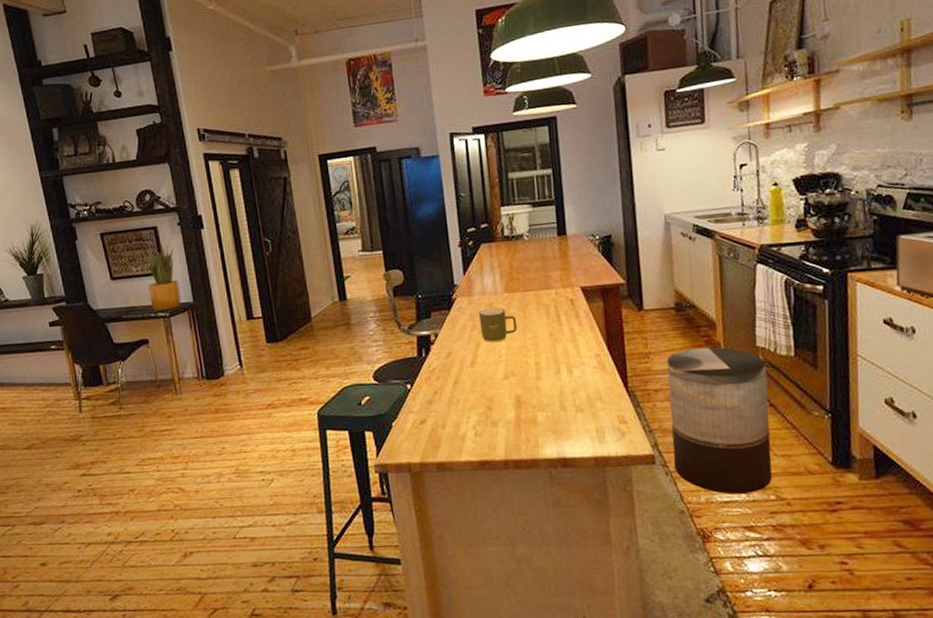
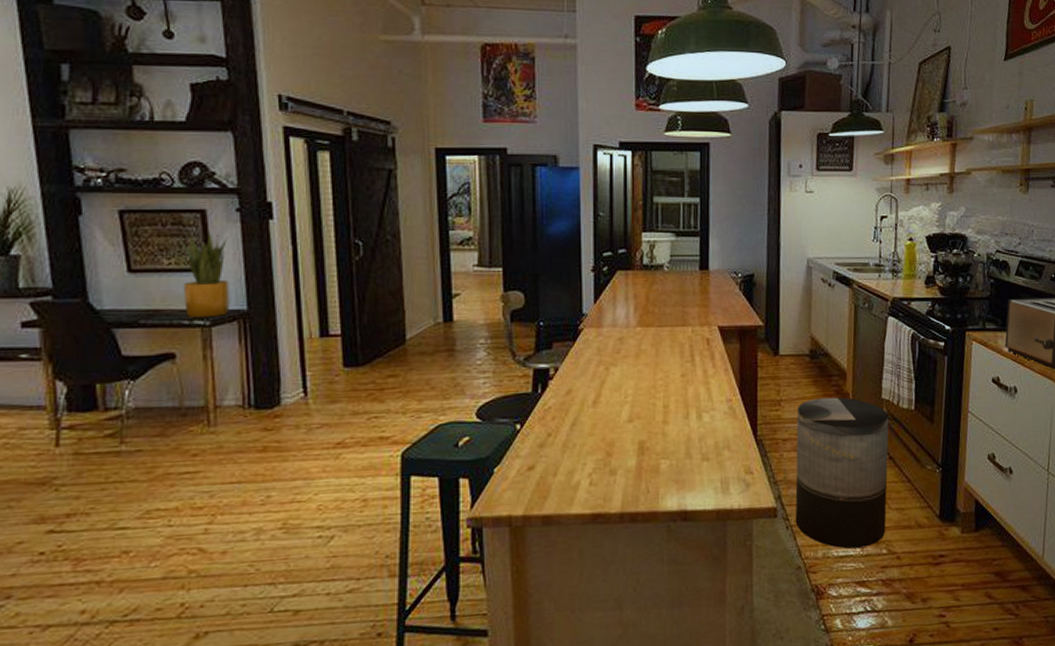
mug: present [479,307,517,343] -> none [607,341,647,381]

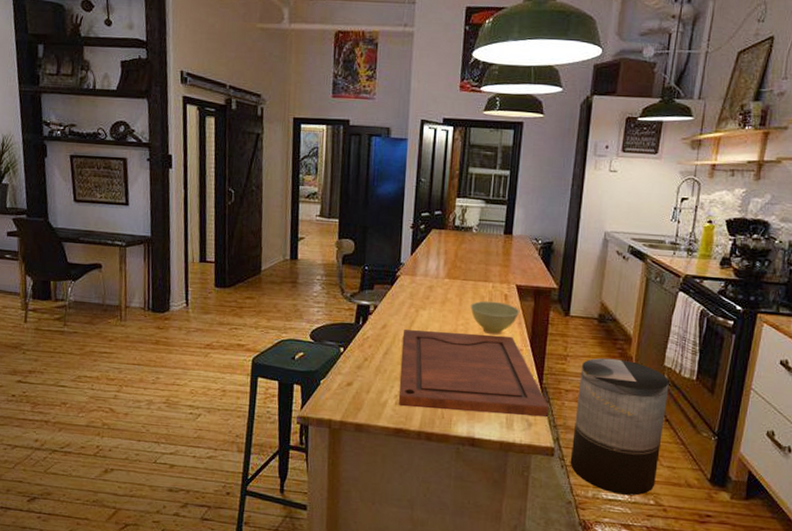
planter: present [177,235,229,319] -> none [107,177,141,240]
cutting board: none [592,386,767,485] -> present [399,329,549,416]
bowl: none [669,347,725,387] -> present [470,301,520,335]

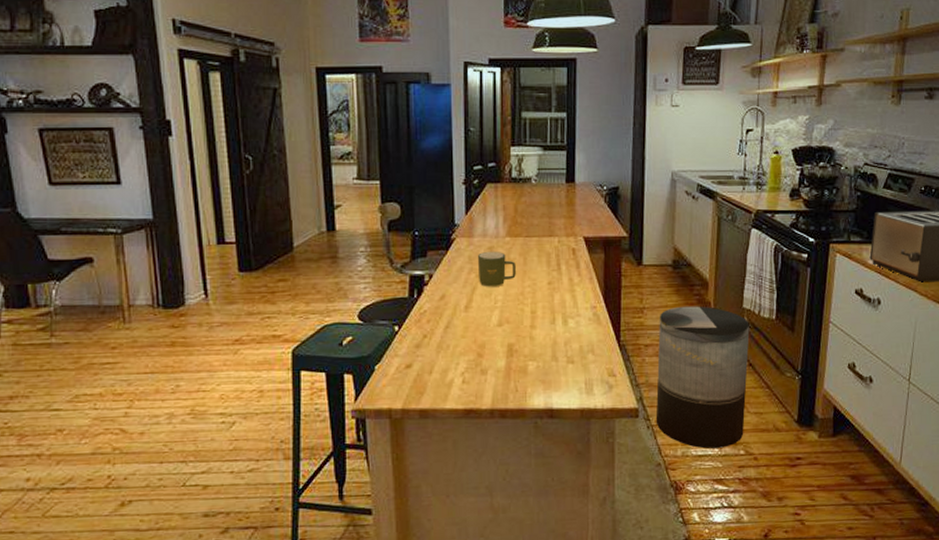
cutting board: present [399,329,549,416] -> none [464,293,629,383]
mug: none [417,289,452,323] -> present [478,251,516,288]
bowl: present [470,301,520,335] -> none [536,257,590,294]

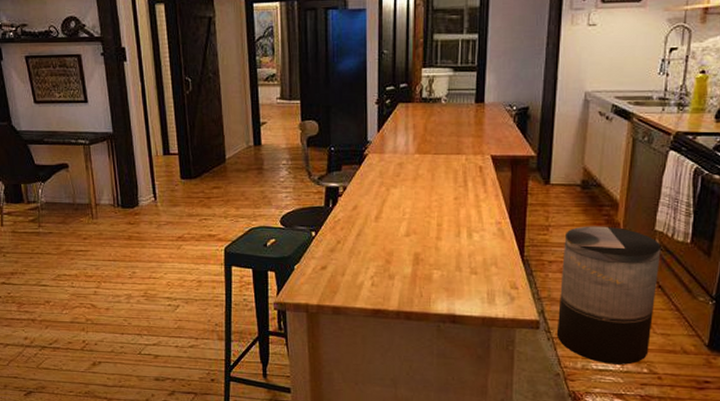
mug: present [478,251,516,288] -> none [389,166,424,201]

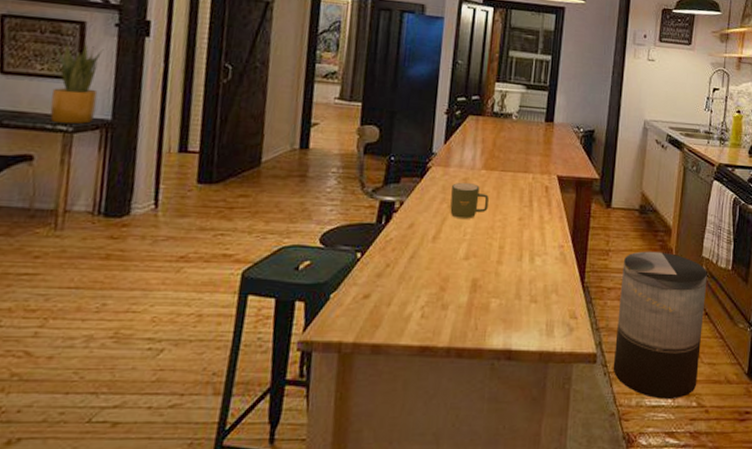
planter: none [63,74,101,138] -> present [50,44,104,125]
mug: none [389,166,424,201] -> present [450,182,489,220]

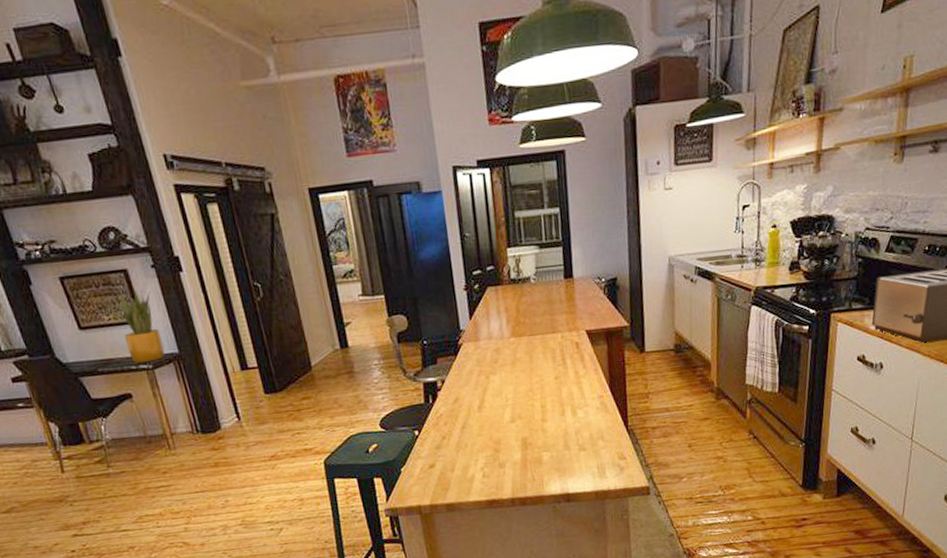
mug: present [450,182,489,220] -> none [486,352,524,388]
trash can: present [613,251,707,399] -> none [664,386,753,518]

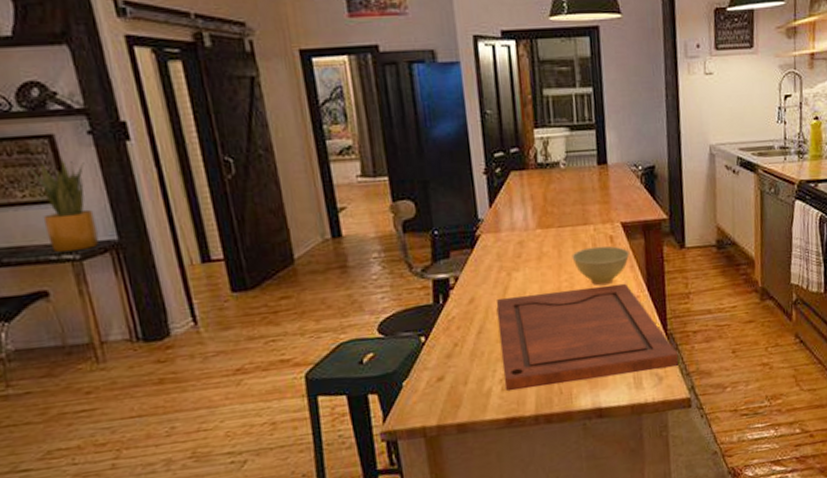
cutting board: none [476,384,639,477] -> present [496,283,679,390]
bowl: none [542,351,594,387] -> present [572,246,630,286]

